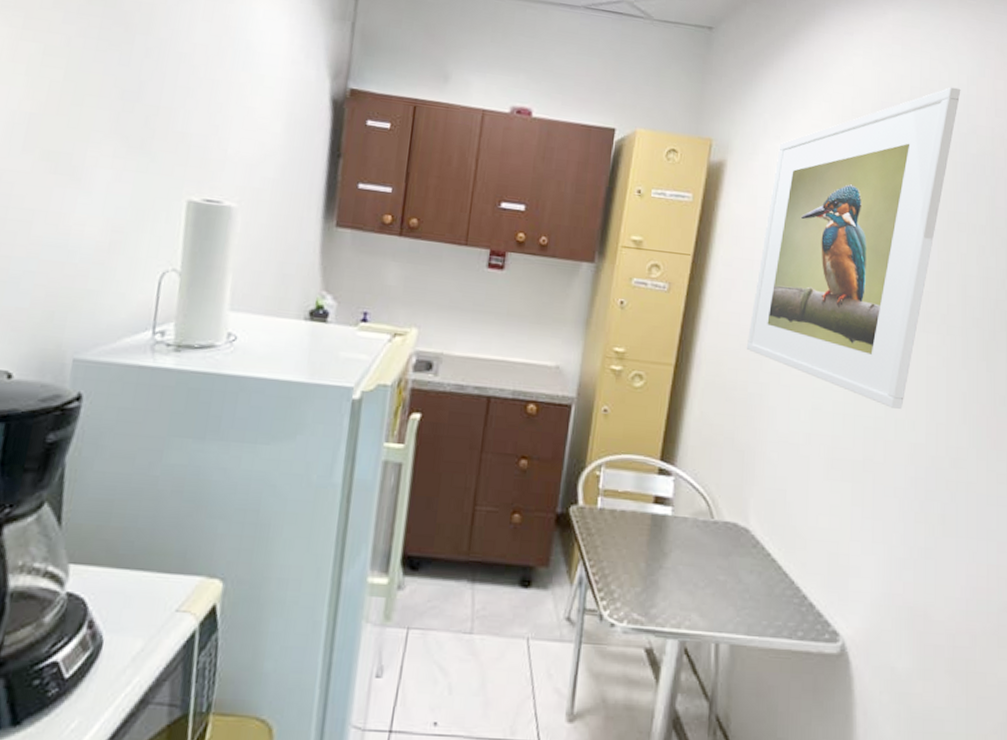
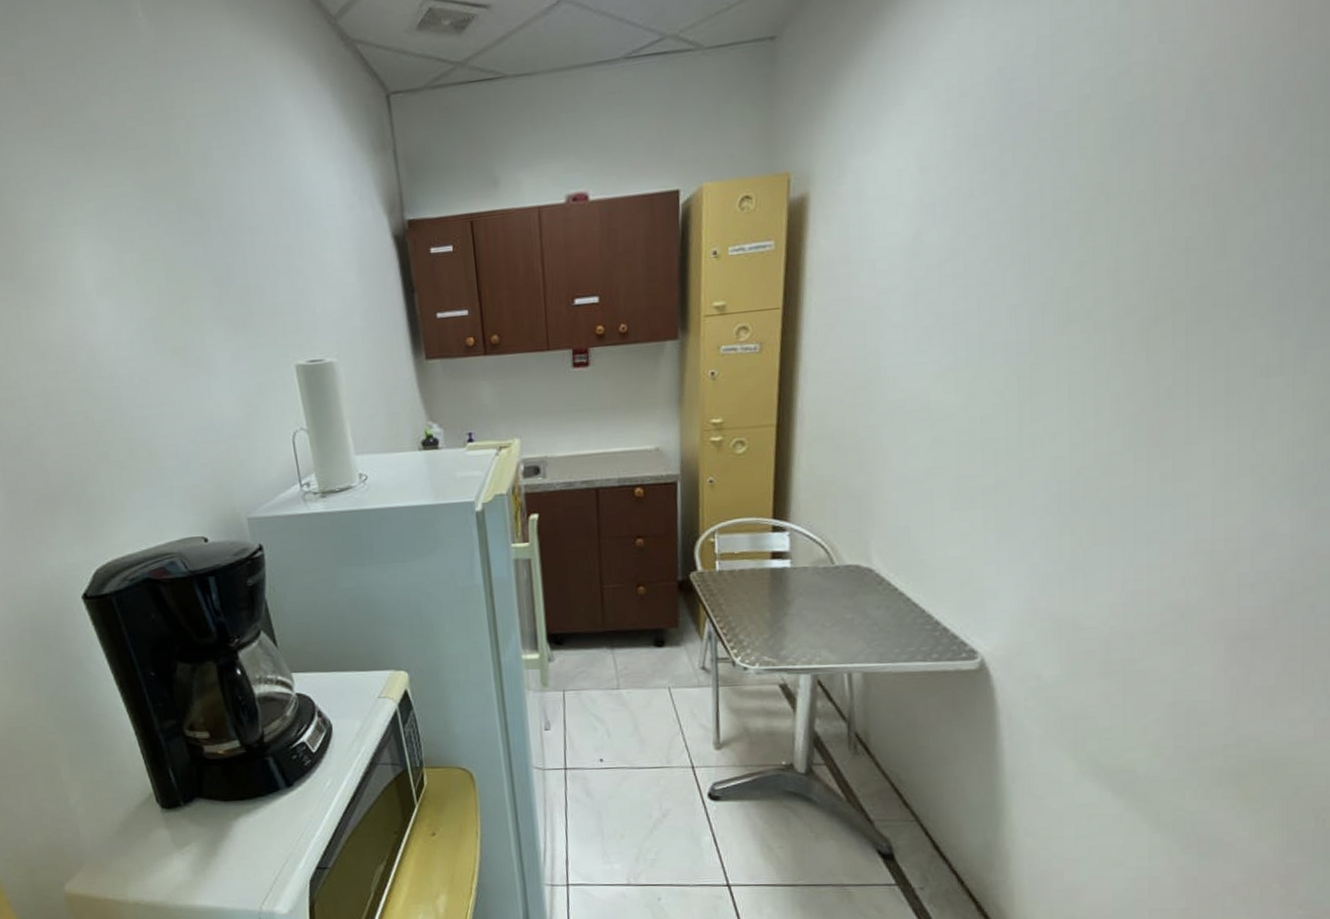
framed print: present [746,87,961,409] -> none [852,19,1108,425]

